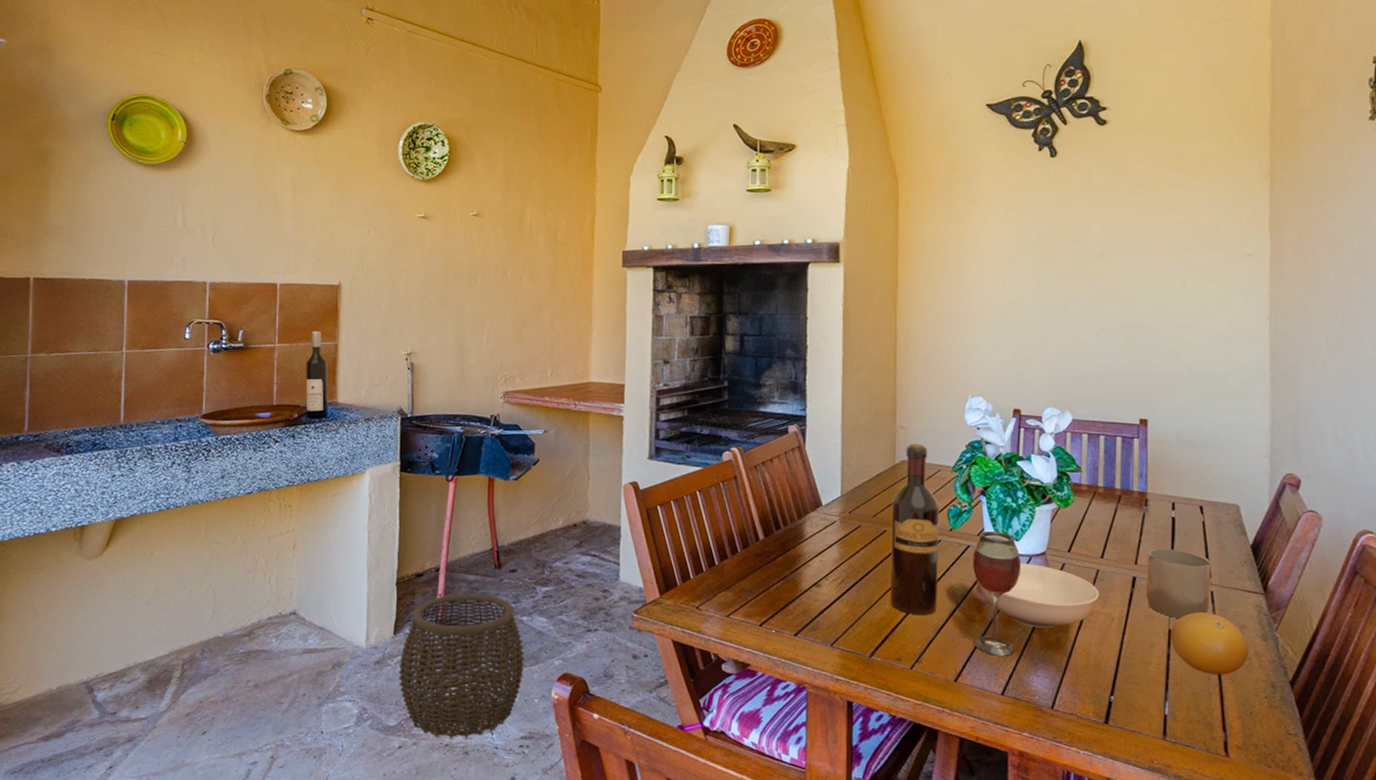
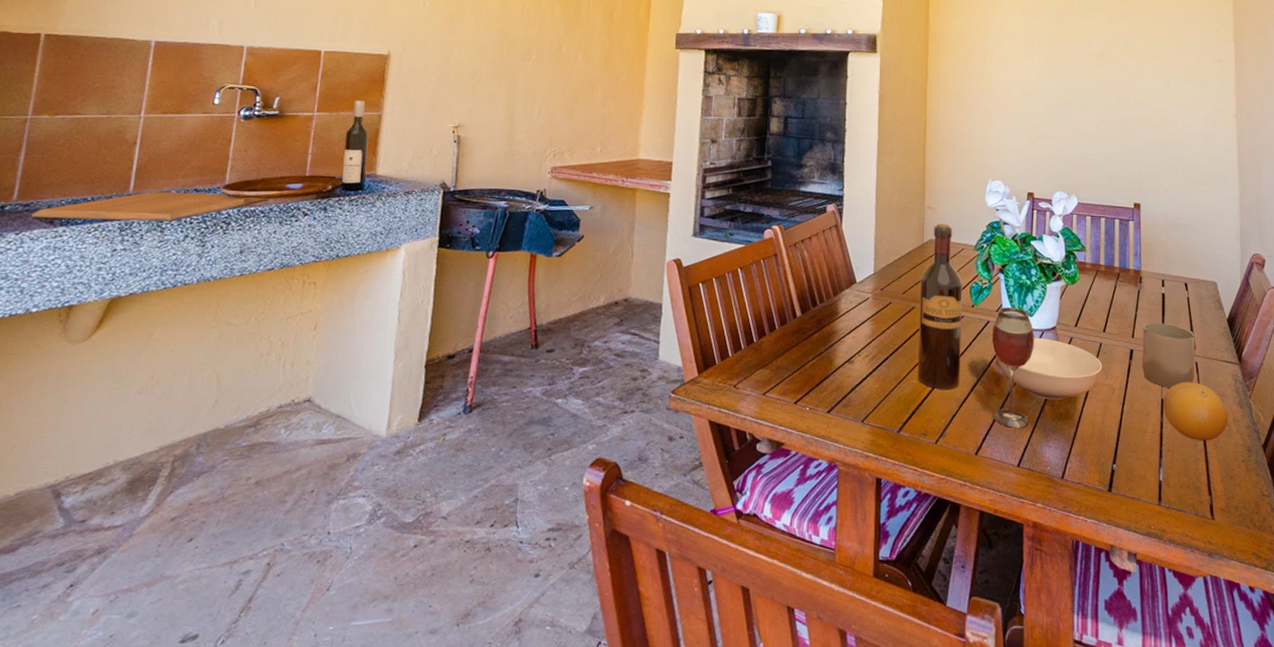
chopping board: none [41,422,242,450] -> present [31,191,269,222]
woven basket: present [398,593,525,738] -> none [420,375,558,534]

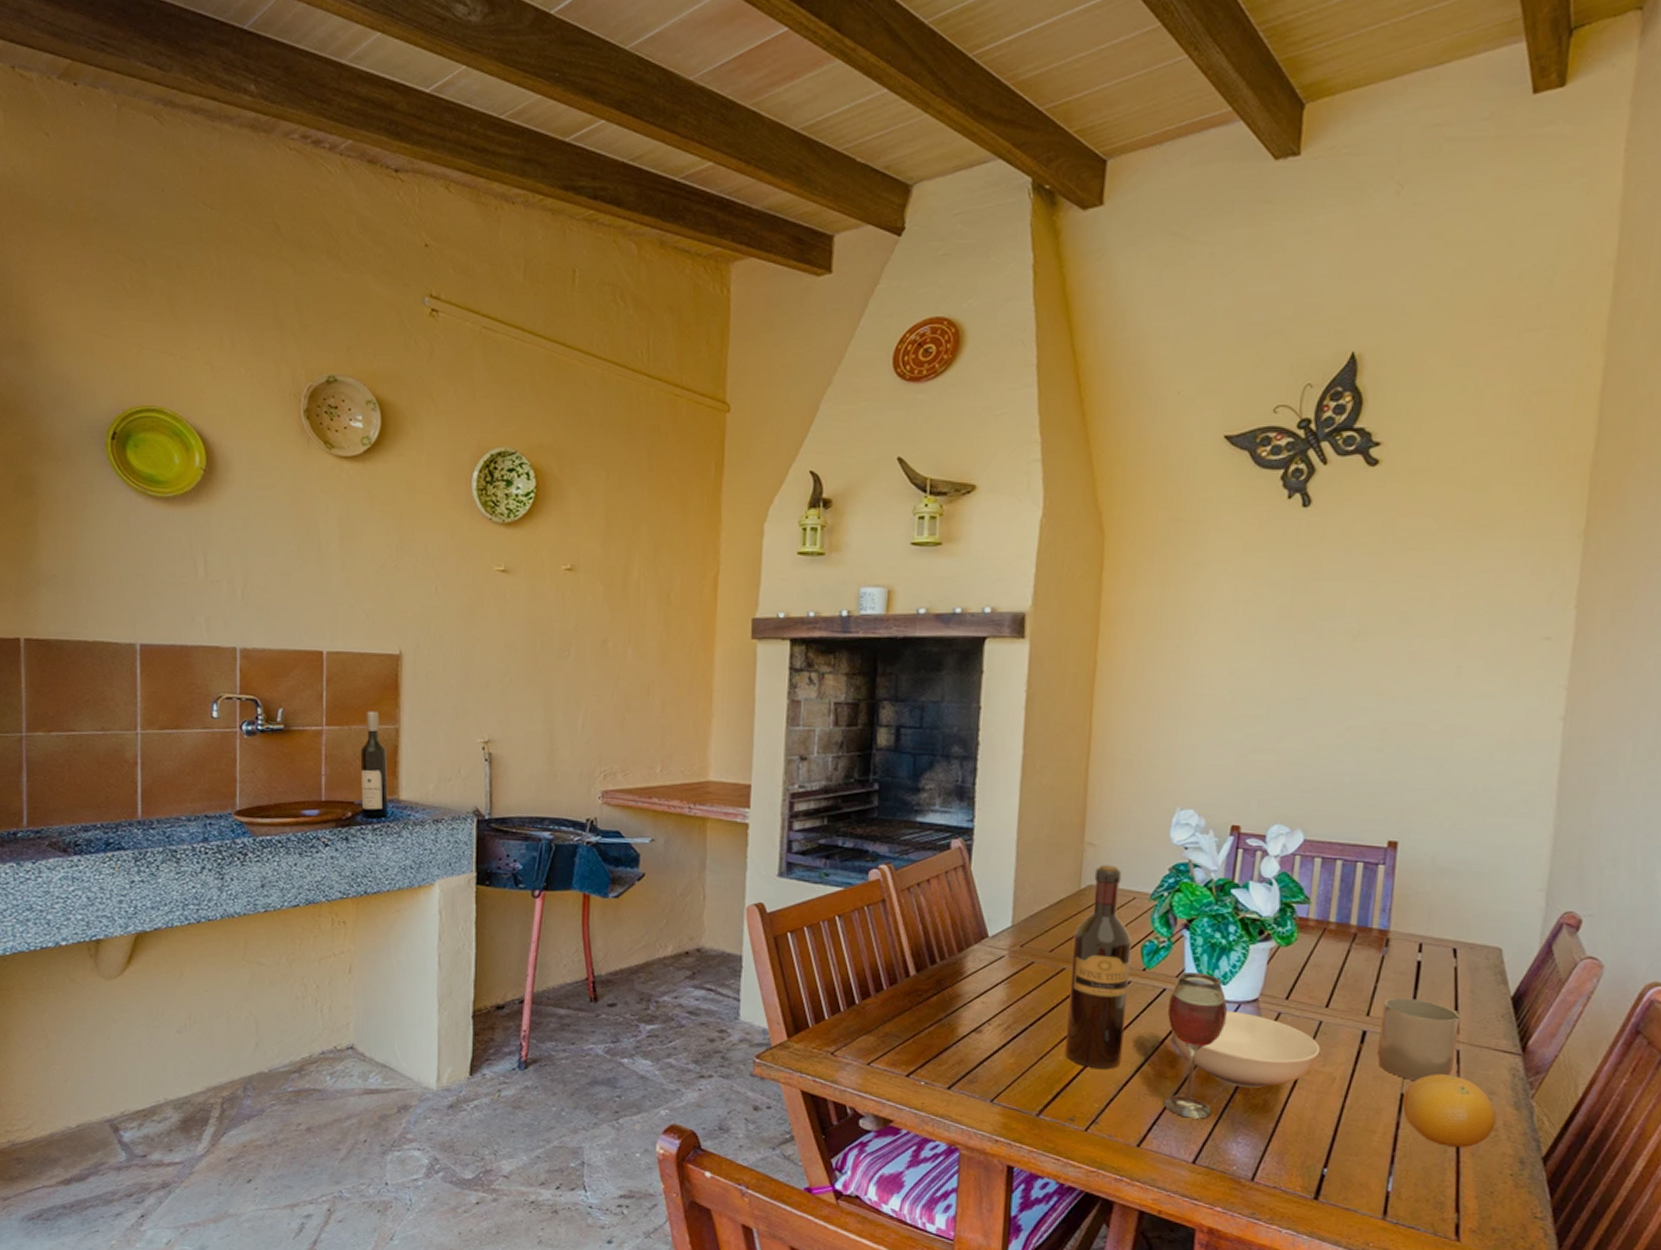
chopping board: present [31,191,269,222] -> none [44,818,284,852]

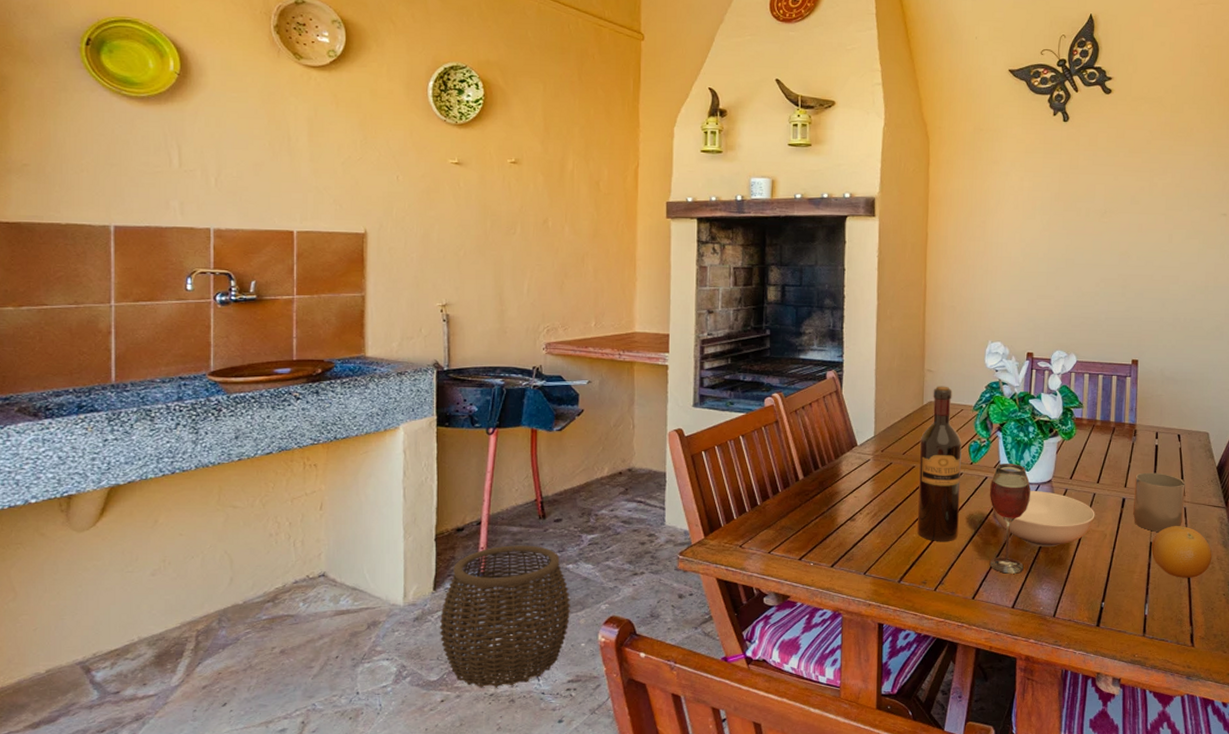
bottle: present [360,710,388,819] -> none [329,281,355,374]
woven basket: none [475,1030,625,1195] -> present [439,545,571,688]

